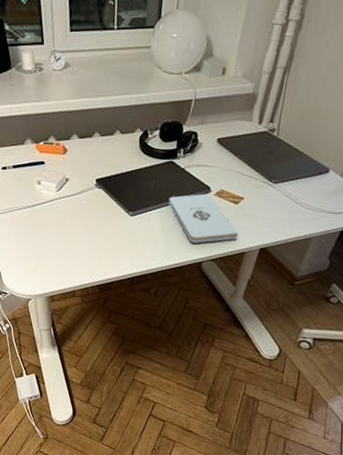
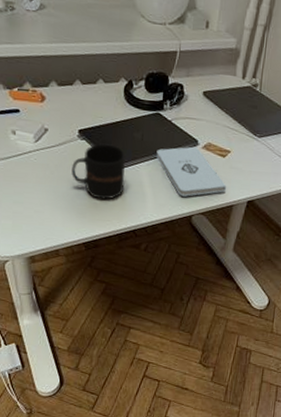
mug: none [89,192,139,245] -> present [72,143,125,200]

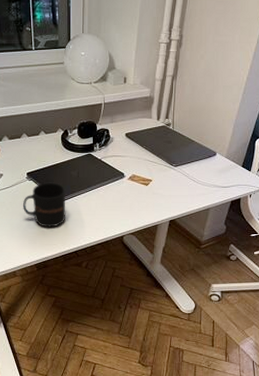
notepad: present [156,146,227,197] -> none [90,179,151,221]

